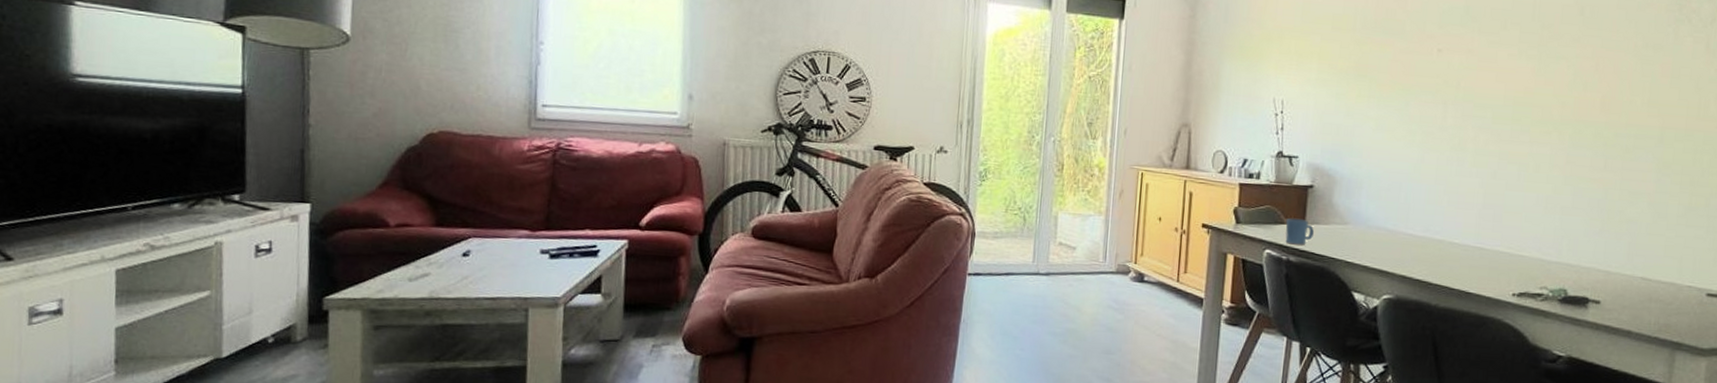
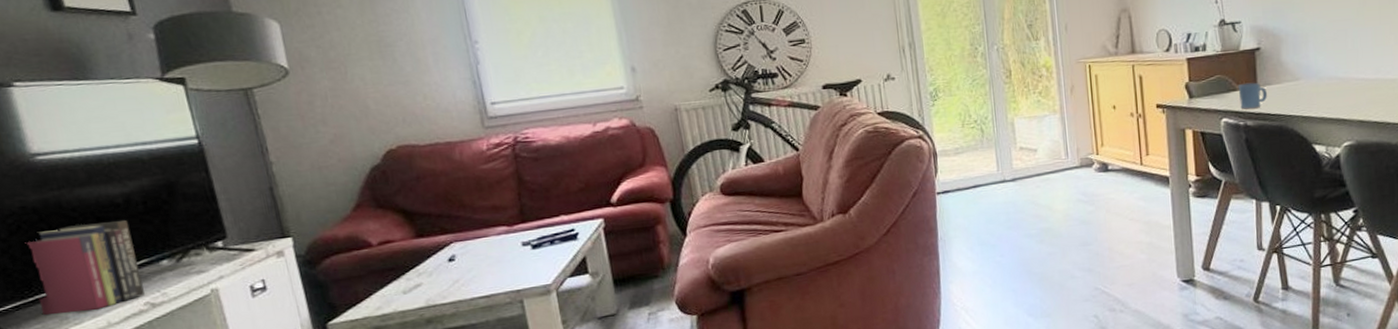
books: none [37,152,150,242] -> present [25,220,145,315]

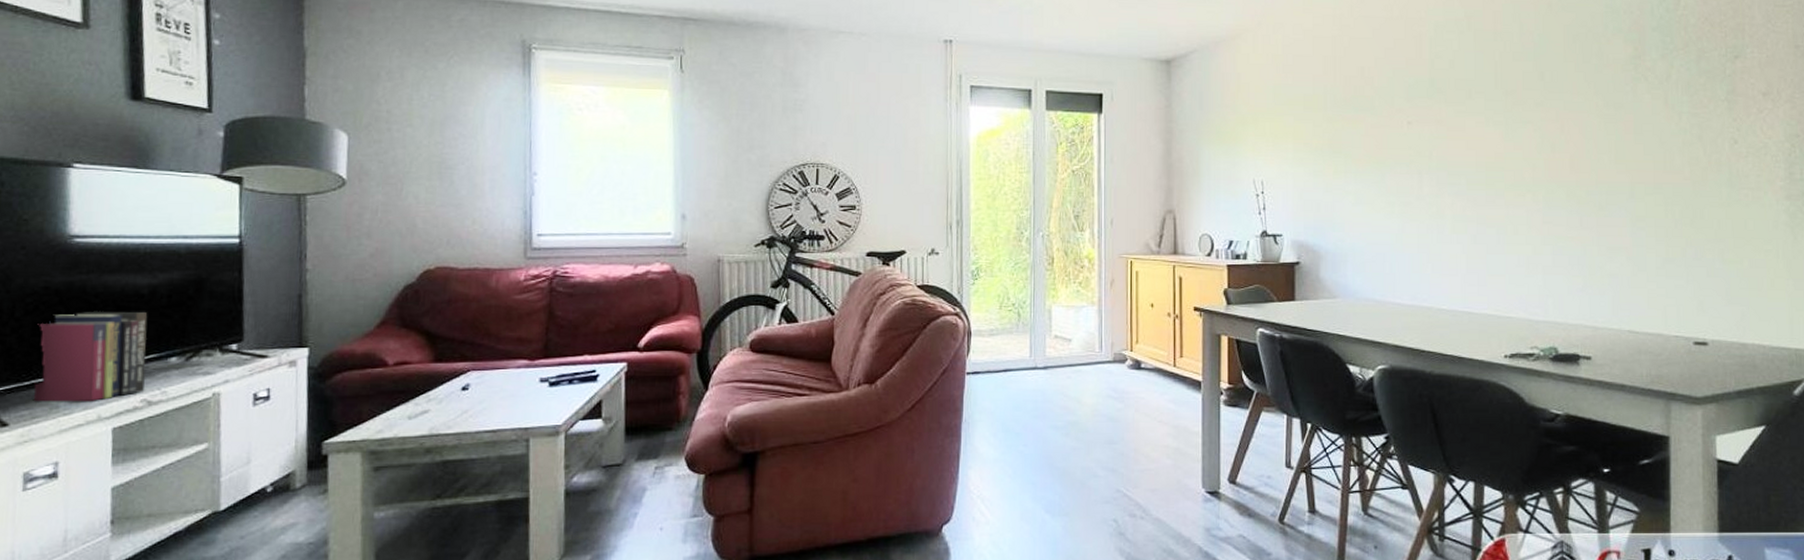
mug: present [1238,82,1267,111] -> none [1276,295,1304,323]

